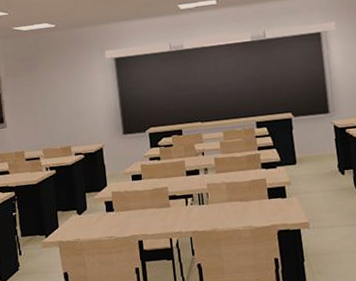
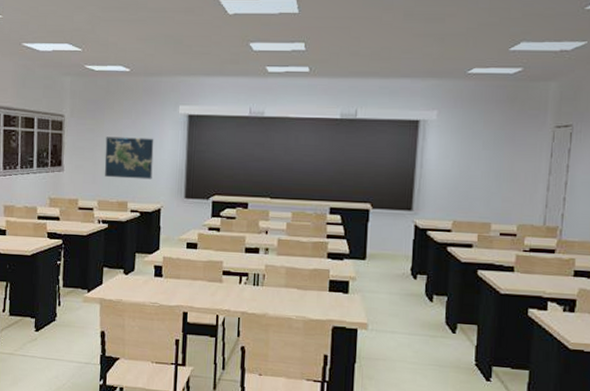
map: none [42,84,91,127] -> present [104,136,154,180]

